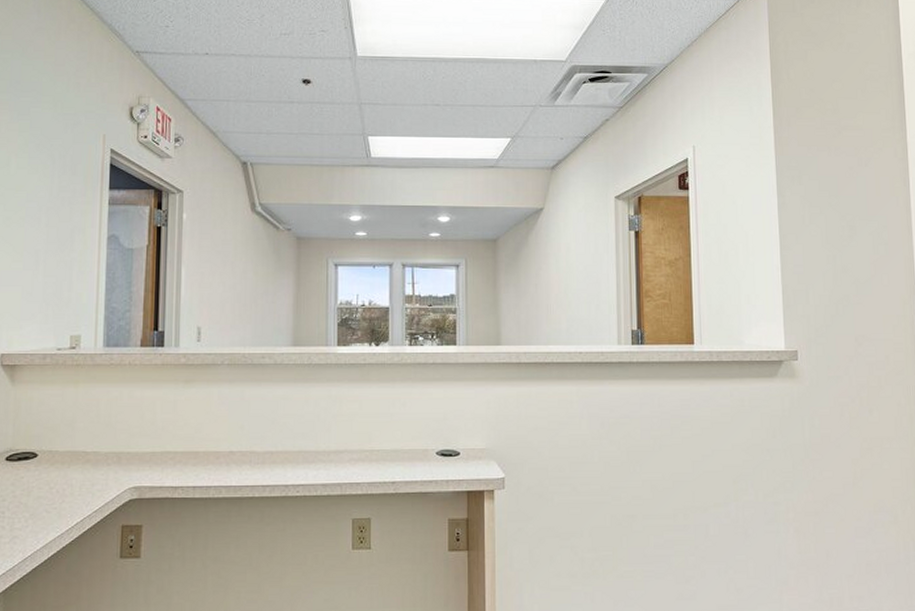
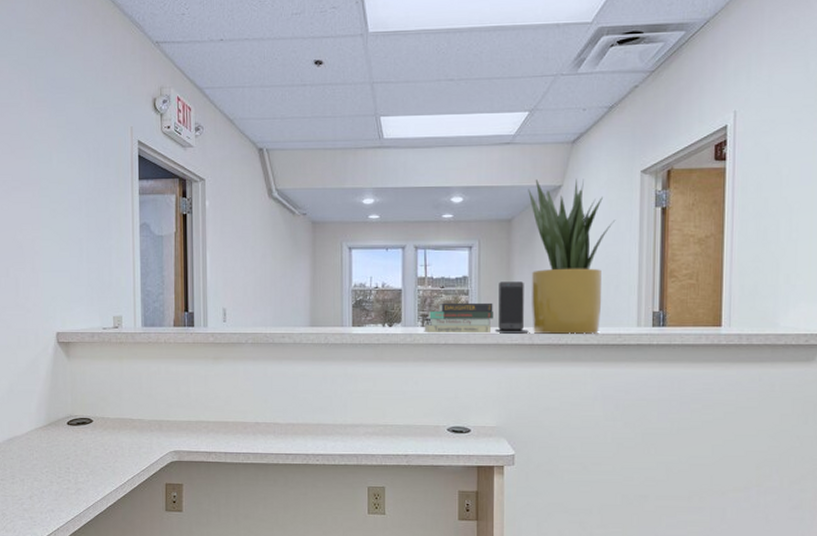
books: none [412,321,481,352] -> present [424,302,493,334]
phone stand: none [482,300,516,352] -> present [494,281,529,334]
planter: none [512,202,594,352] -> present [528,178,616,334]

